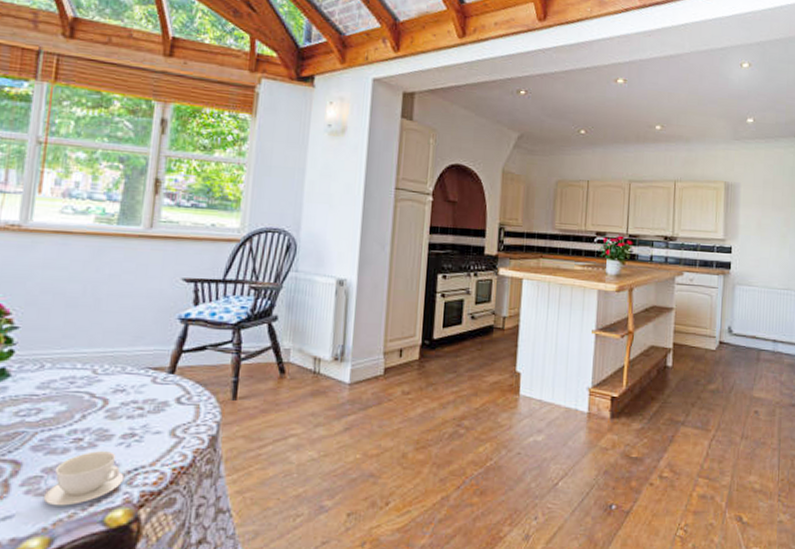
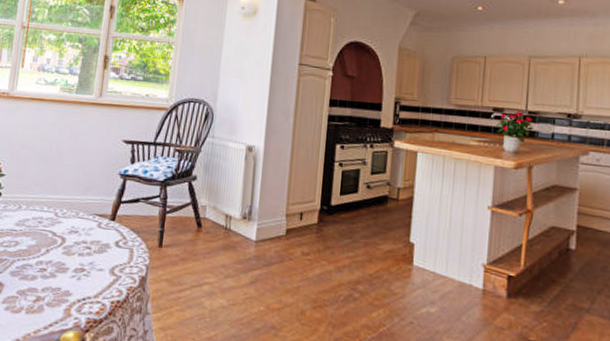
teacup: present [43,451,125,506] -> none [17,280,76,324]

